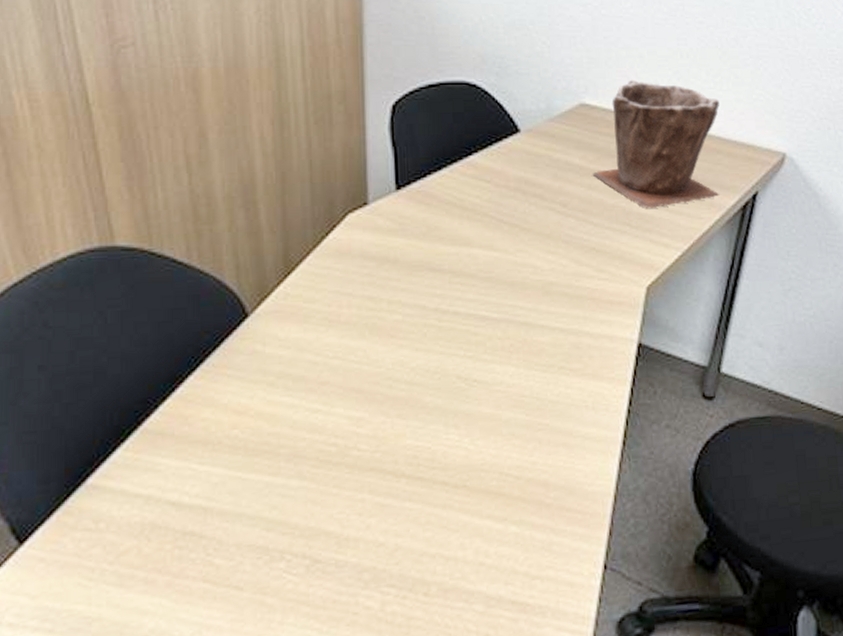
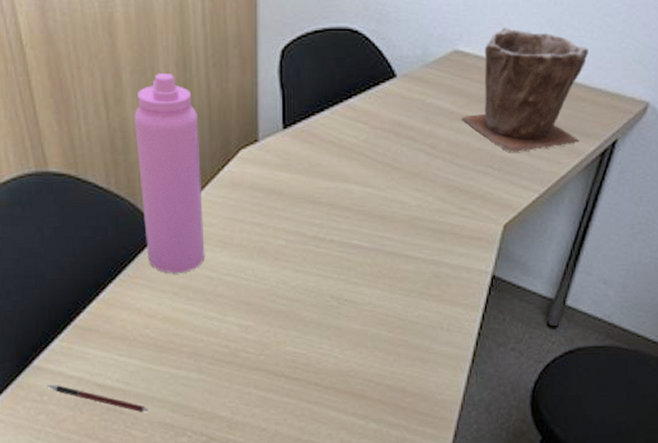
pen: none [105,507,236,534] -> present [47,385,148,412]
water bottle: none [222,131,307,359] -> present [134,72,205,273]

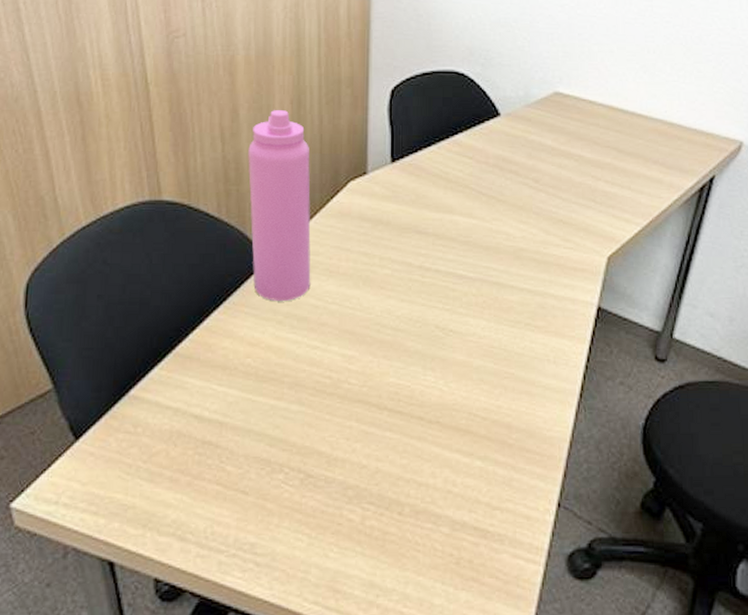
pen: present [47,385,148,412] -> none [142,416,245,446]
plant pot: present [461,27,588,152] -> none [562,71,682,187]

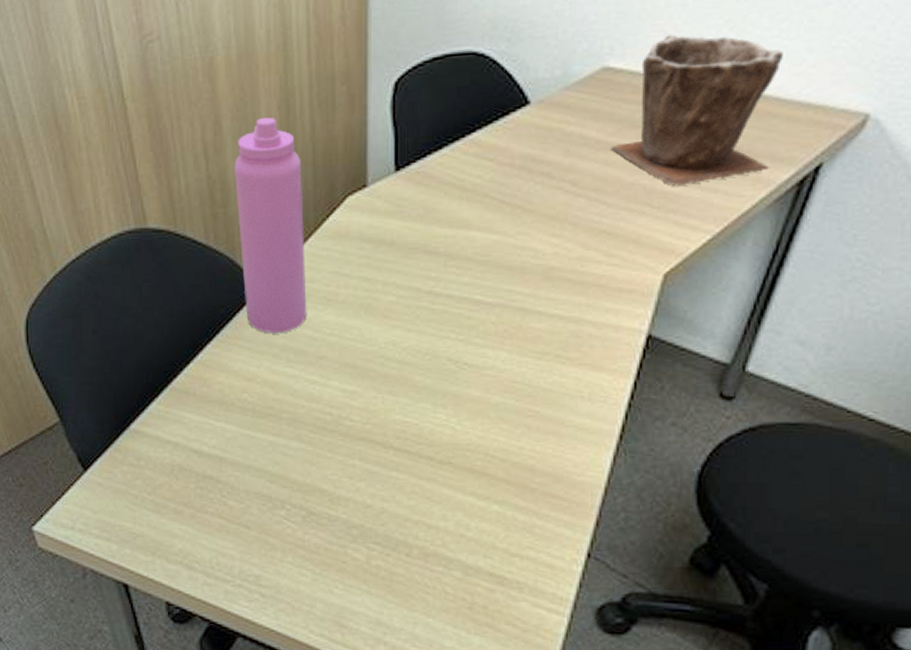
plant pot: none [562,71,682,187] -> present [610,33,783,186]

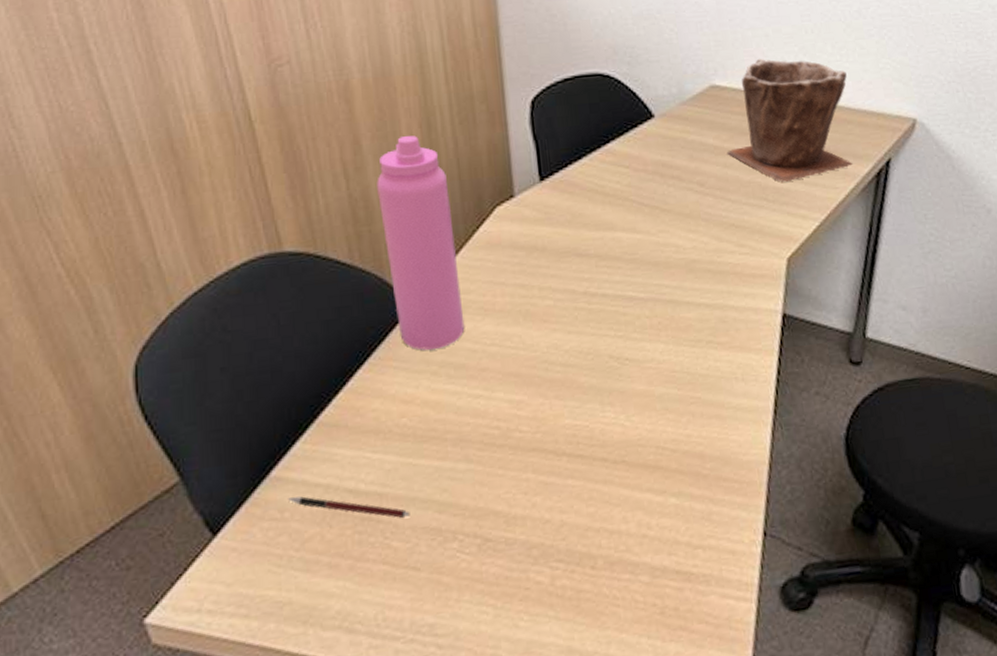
pen: none [144,449,245,481] -> present [288,496,410,518]

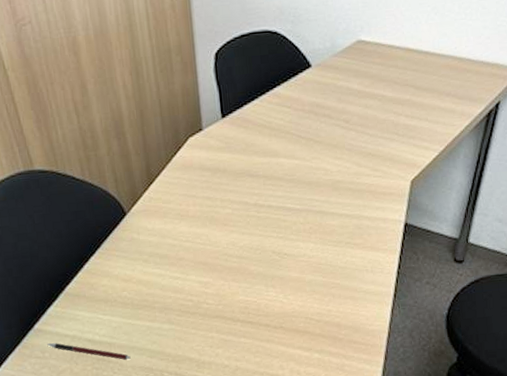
water bottle: present [376,135,465,350] -> none [99,81,167,244]
plant pot: present [726,58,853,182] -> none [368,17,469,120]

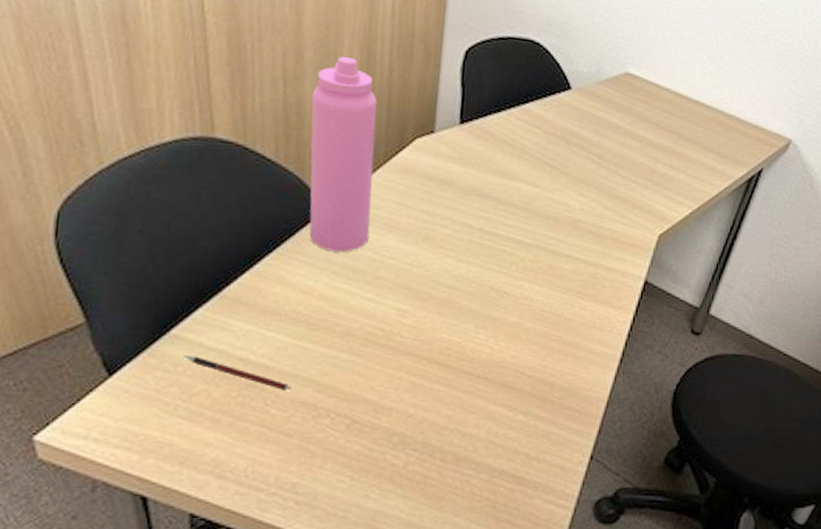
water bottle: none [99,81,167,244] -> present [309,56,377,252]

